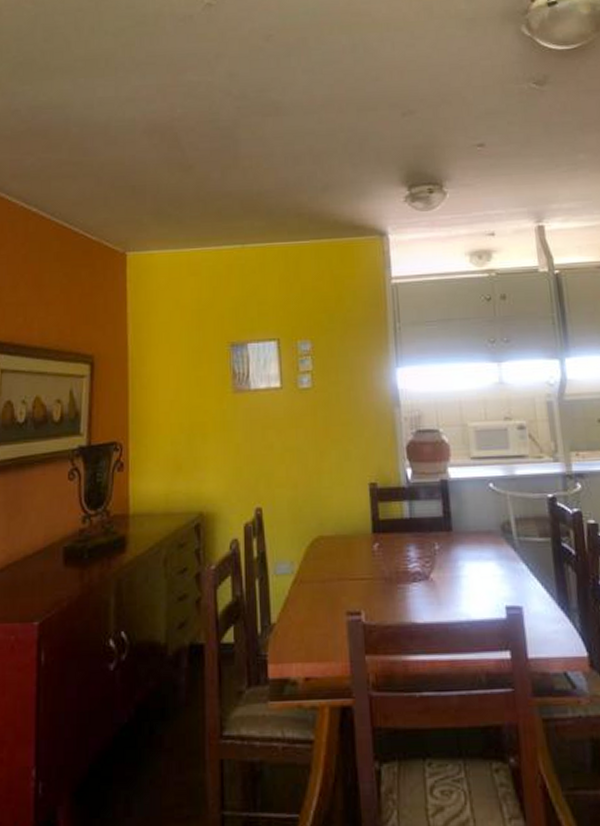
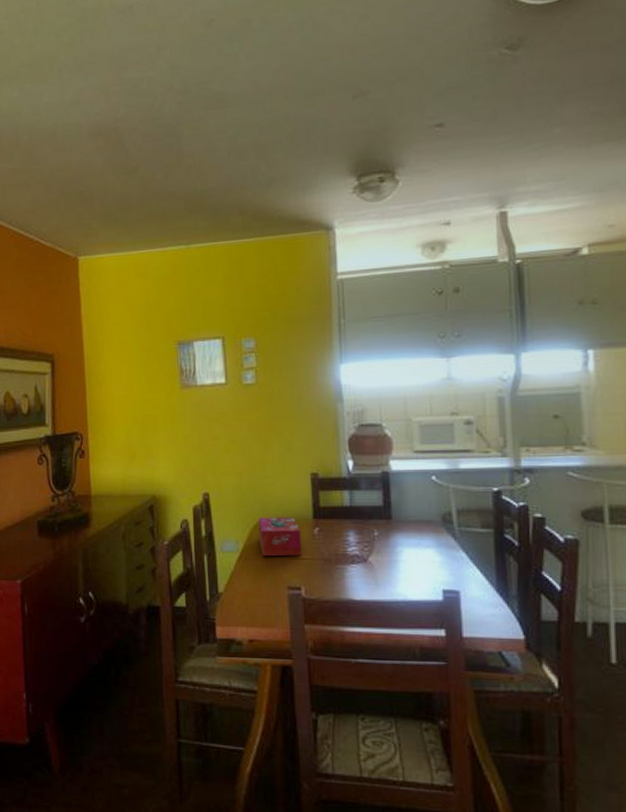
tissue box: none [314,532,361,577] -> present [258,517,301,556]

